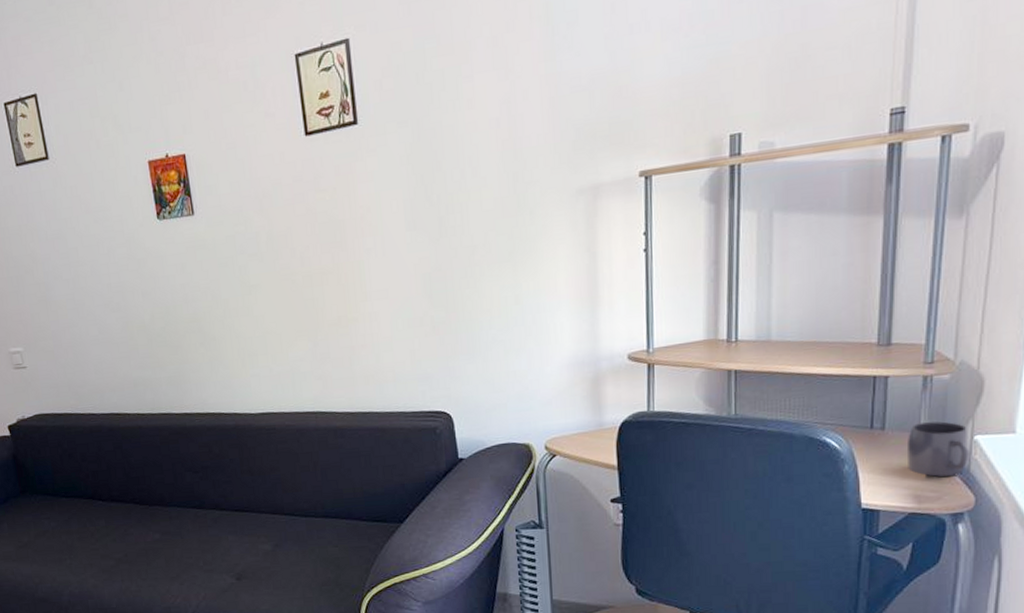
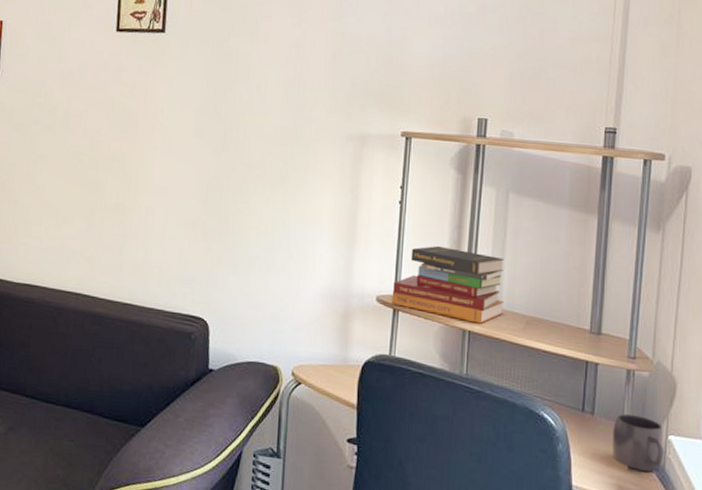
books: none [644,286,775,361] -> present [391,245,505,324]

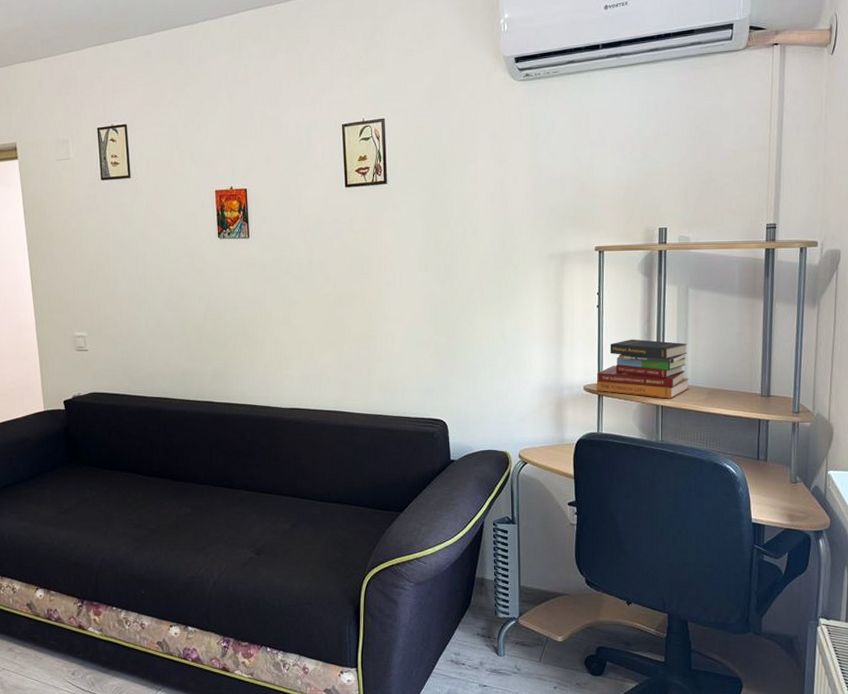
mug: present [612,414,664,473] -> none [782,458,825,502]

